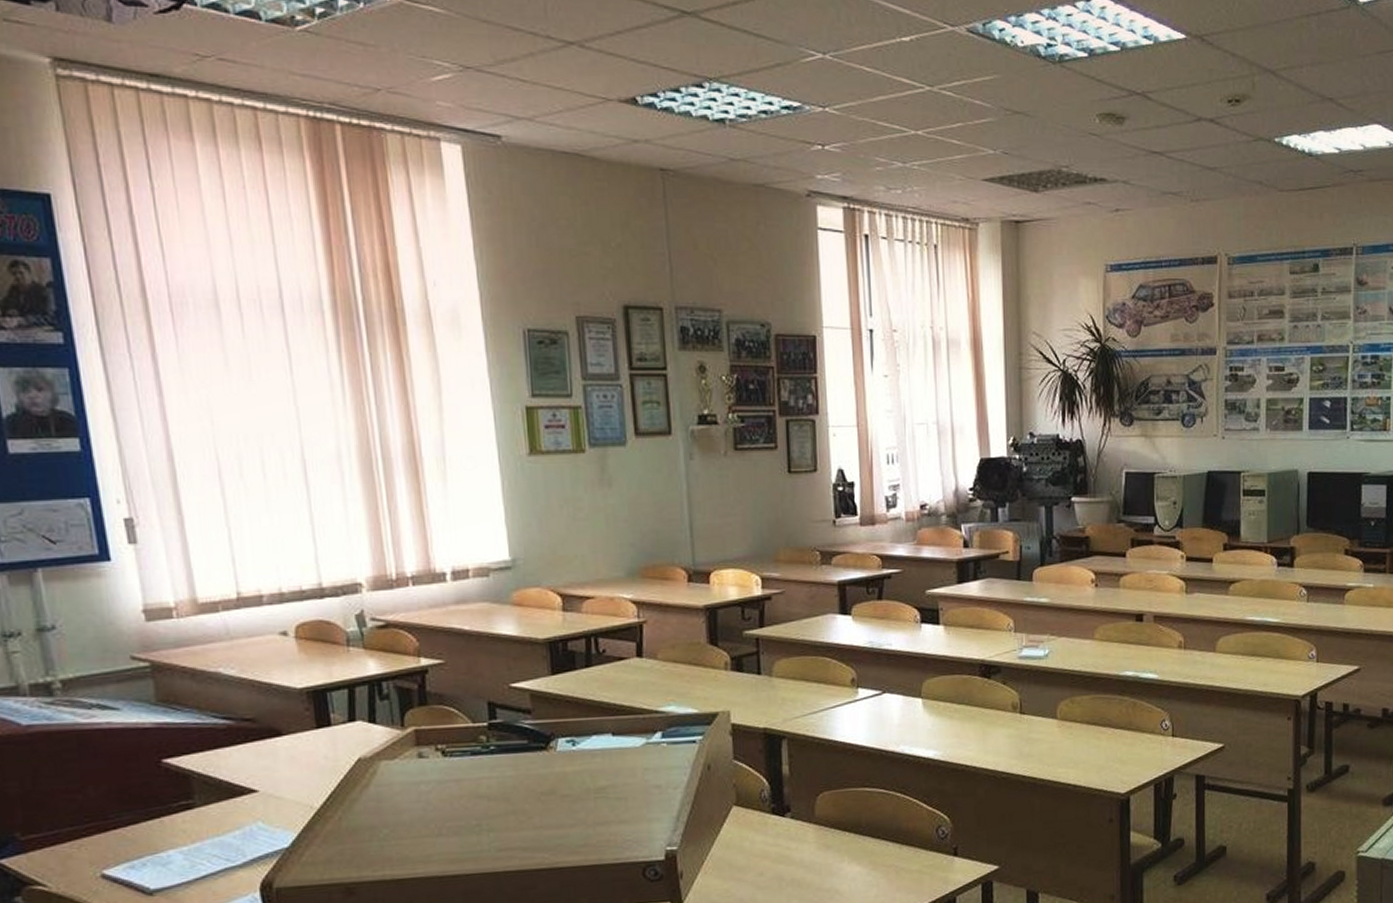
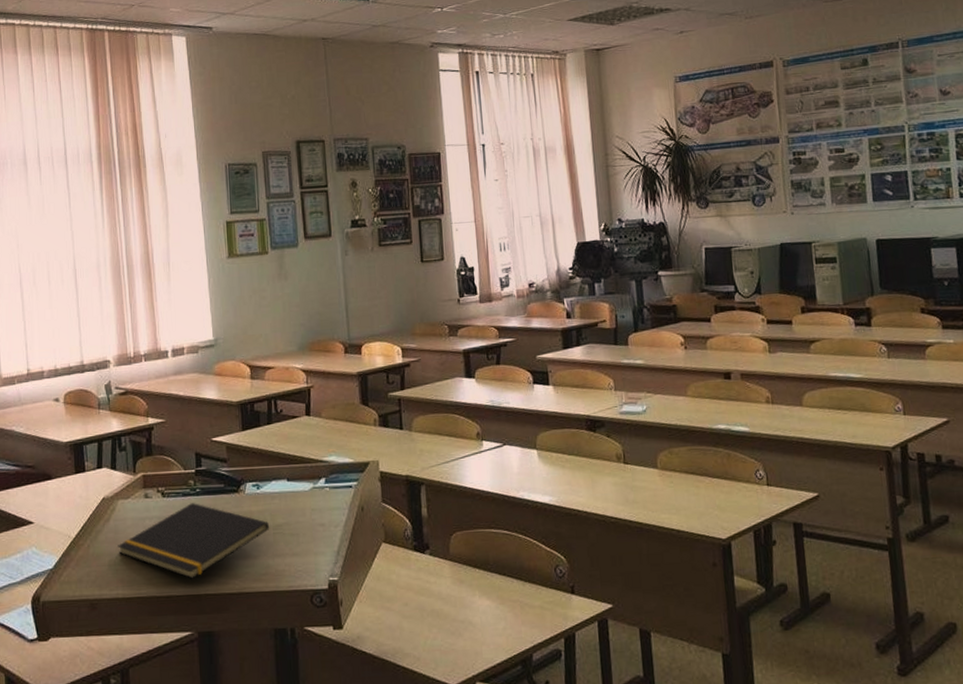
notepad: none [382,763,590,854] -> present [118,503,270,579]

